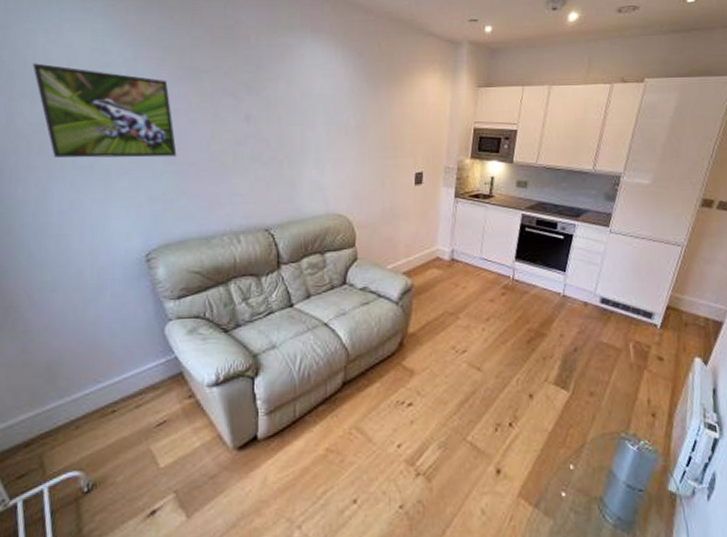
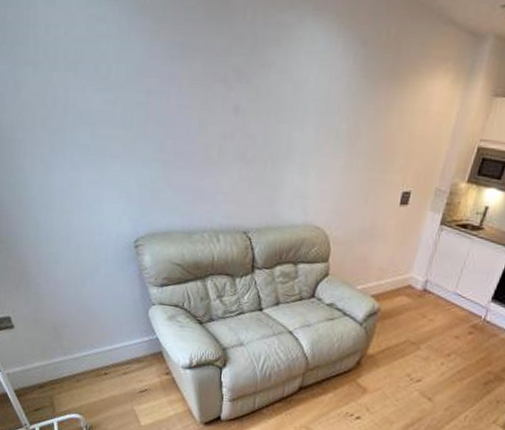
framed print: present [33,63,177,158] -> none [34,27,166,145]

